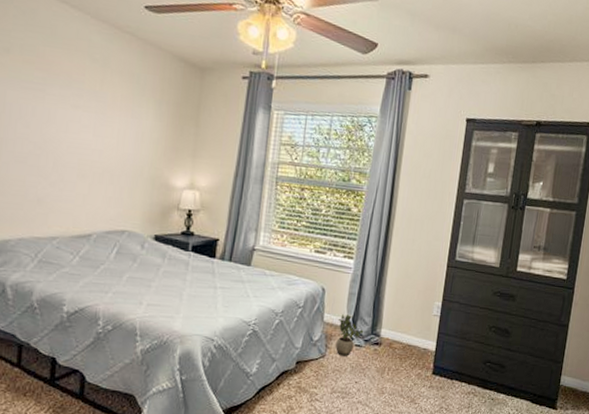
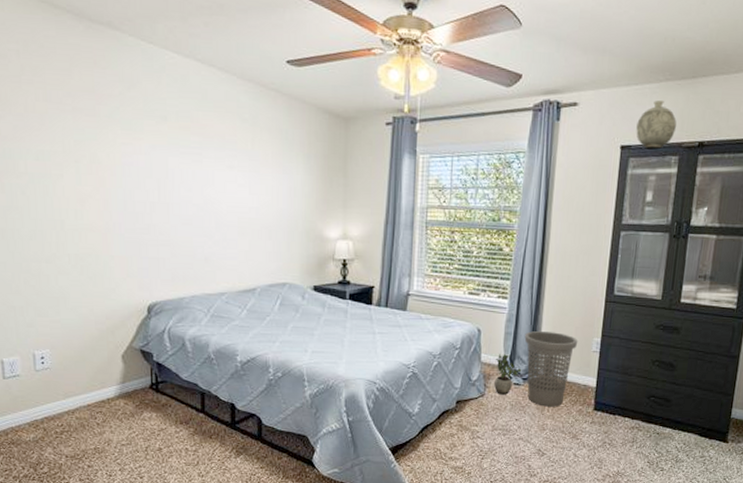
laundry basket: none [368,292,420,370] -> present [524,331,578,407]
decorative vase: none [480,80,518,125] -> present [636,100,677,150]

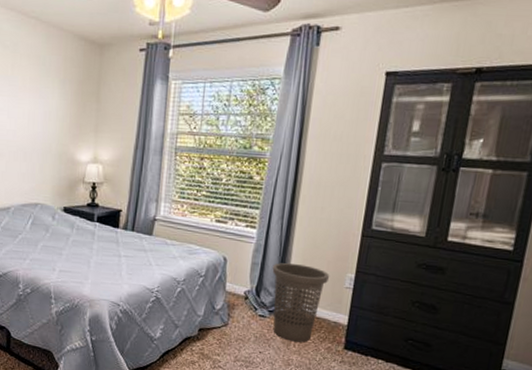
potted plant: present [494,354,522,395] -> none [238,284,268,326]
decorative vase: present [636,100,677,150] -> none [403,24,451,77]

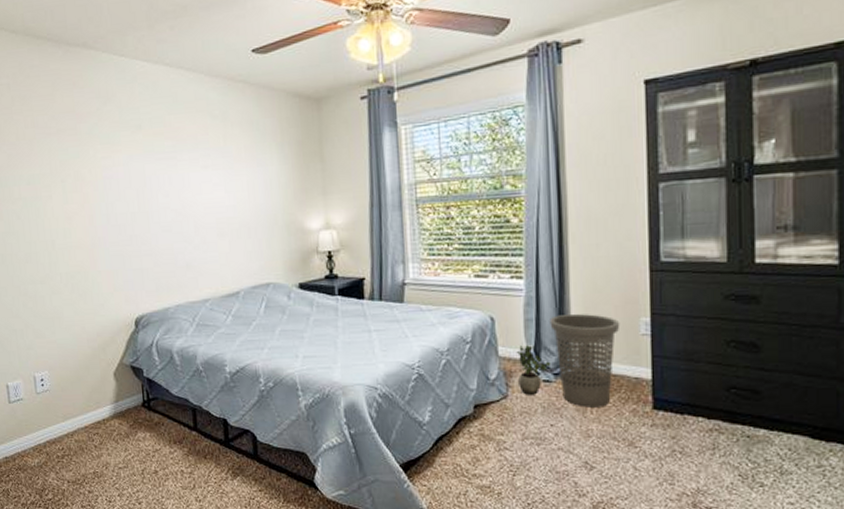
potted plant: none [238,284,268,326] -> present [516,345,551,395]

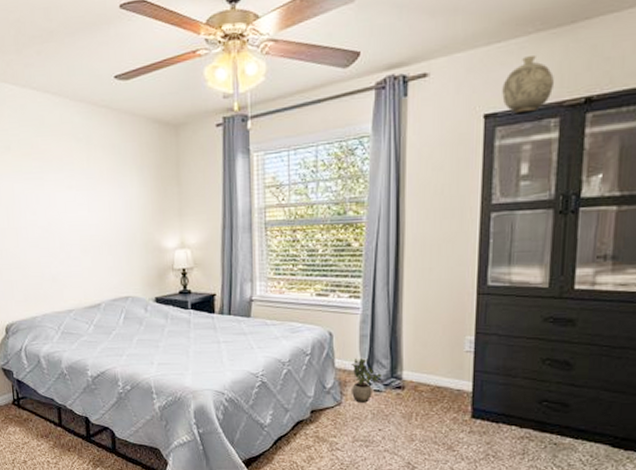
laundry basket: present [549,314,620,408] -> none [383,332,447,415]
decorative vase: none [662,19,715,80] -> present [502,56,554,115]

